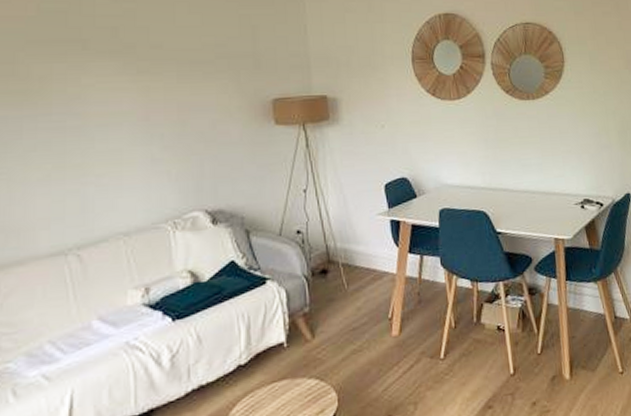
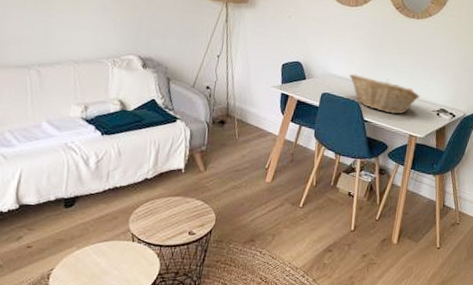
fruit basket: none [468,177,557,218] -> present [350,73,420,114]

